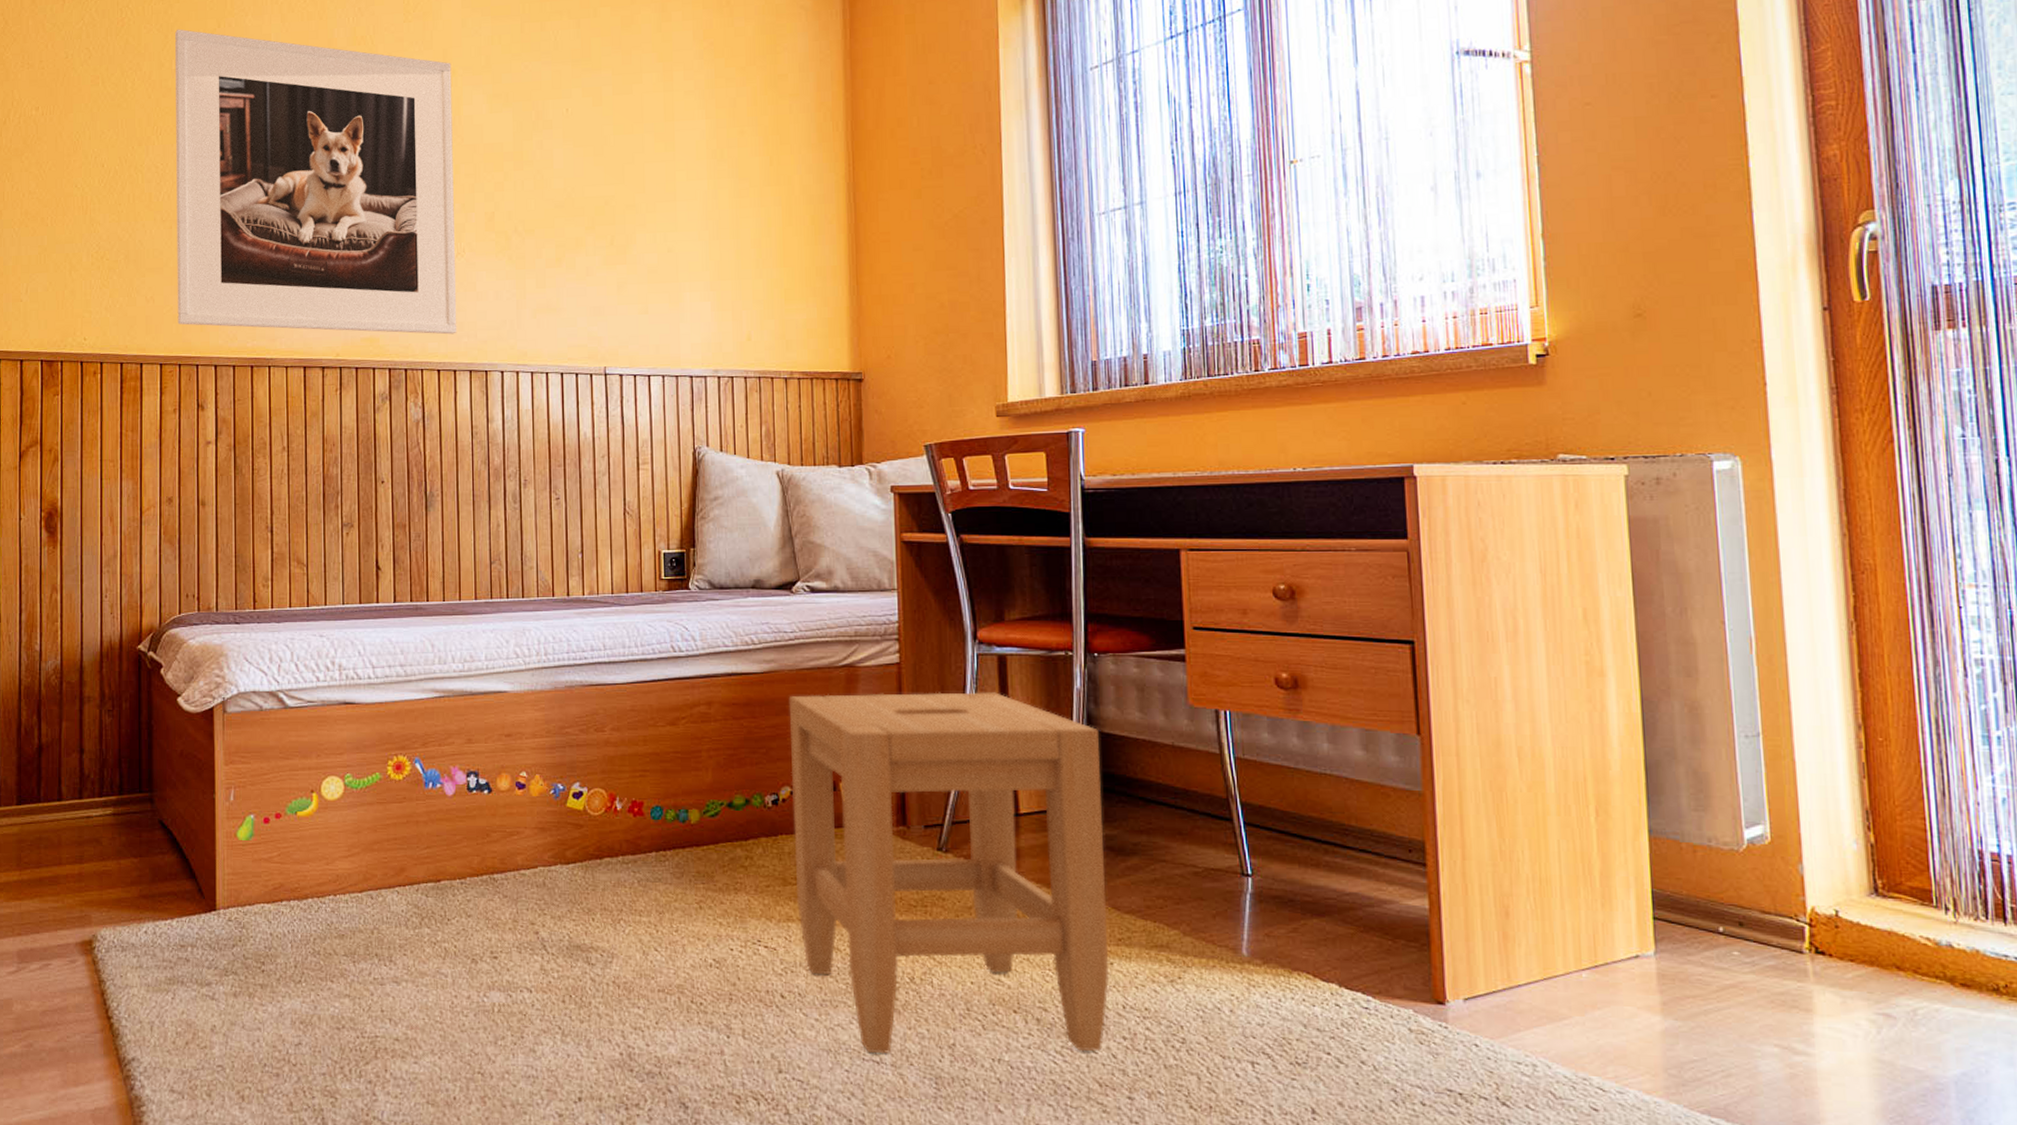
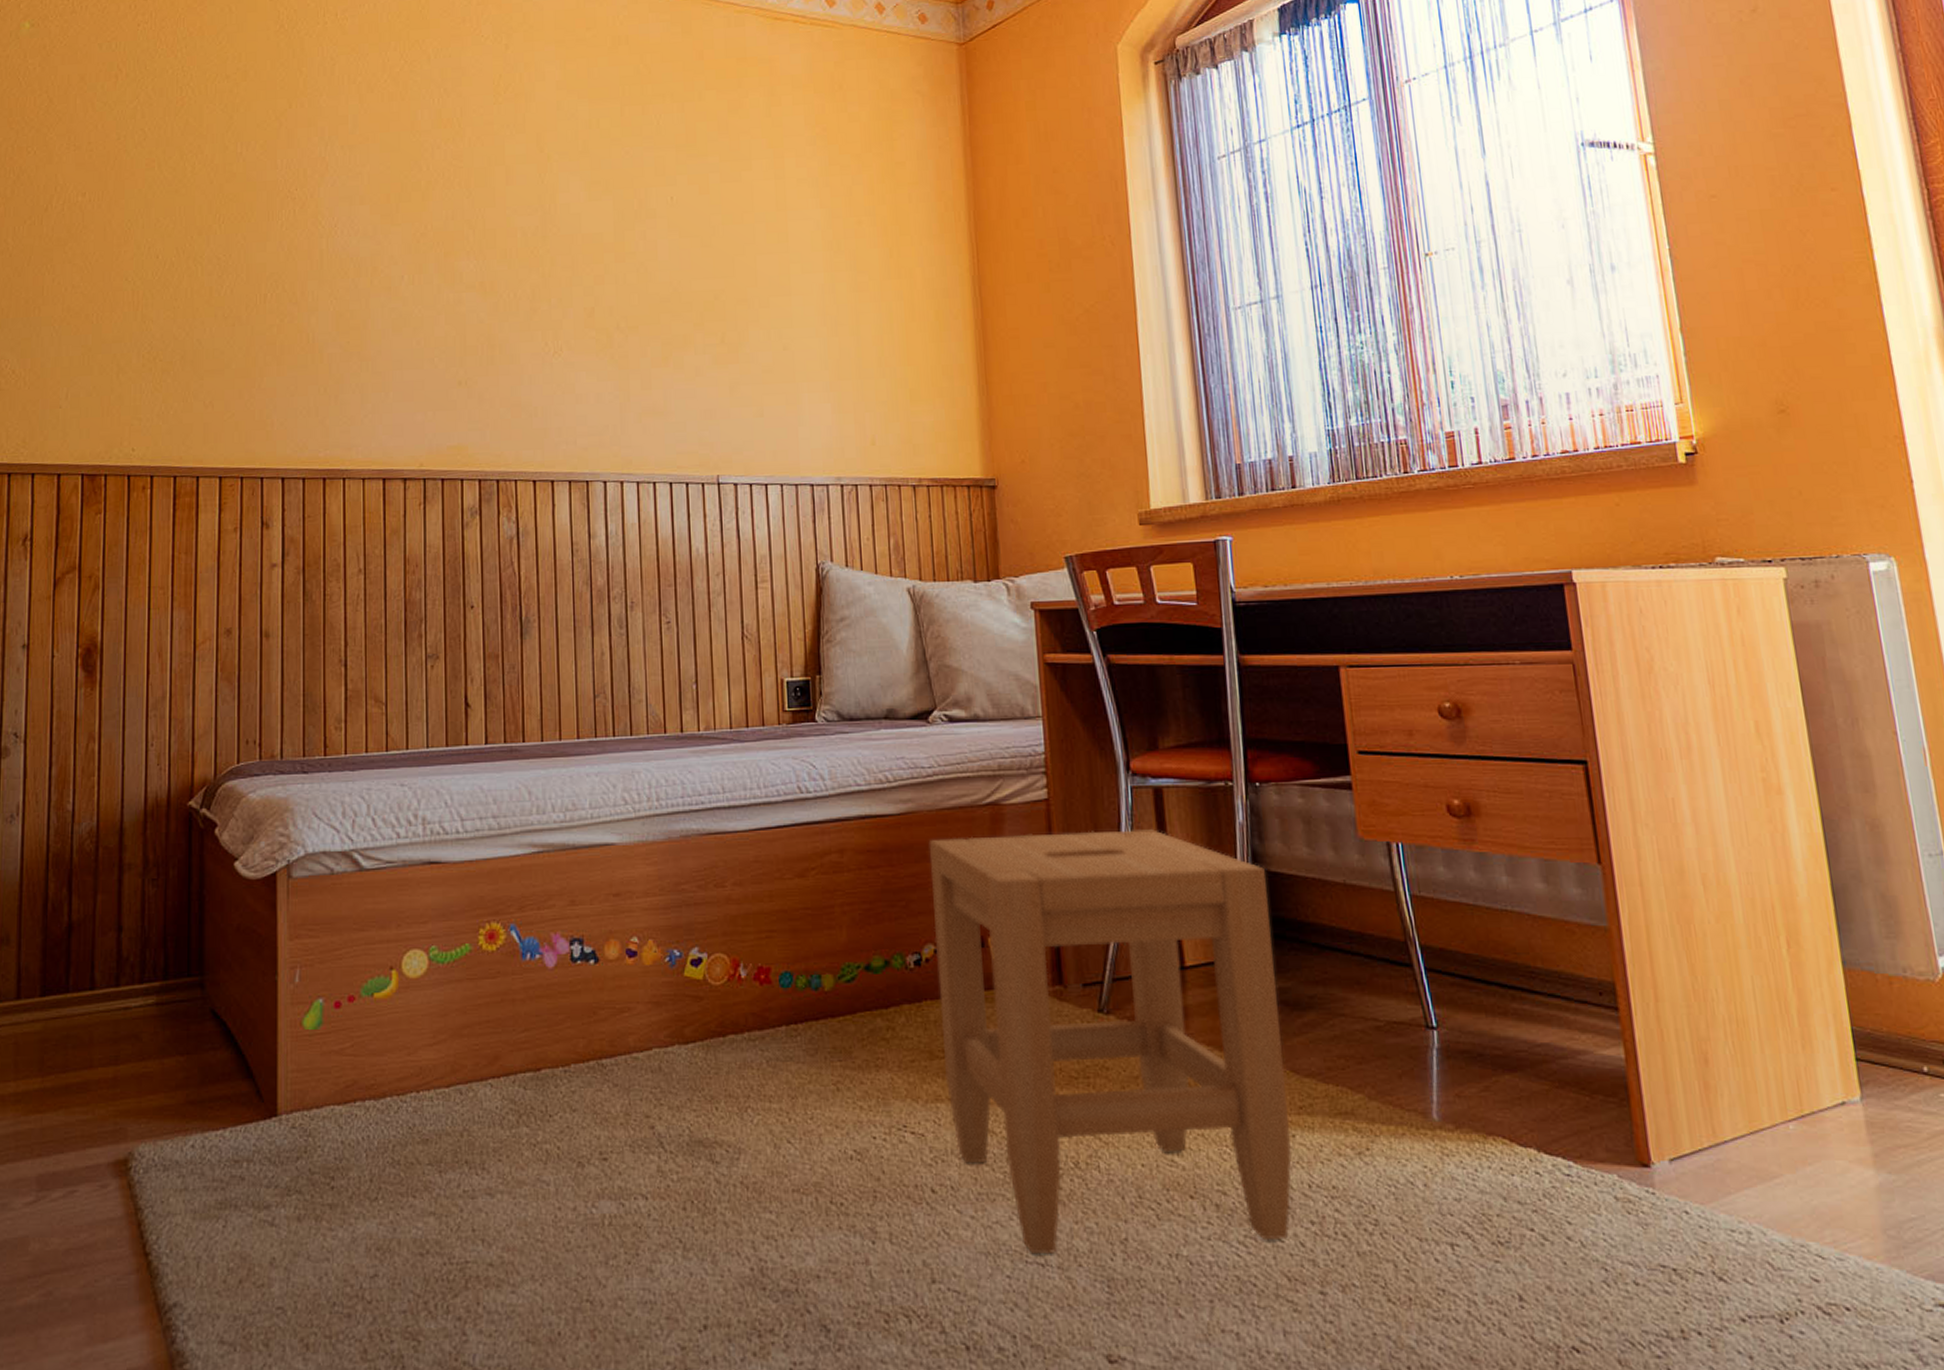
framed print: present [175,29,457,335] -> none [240,109,555,442]

